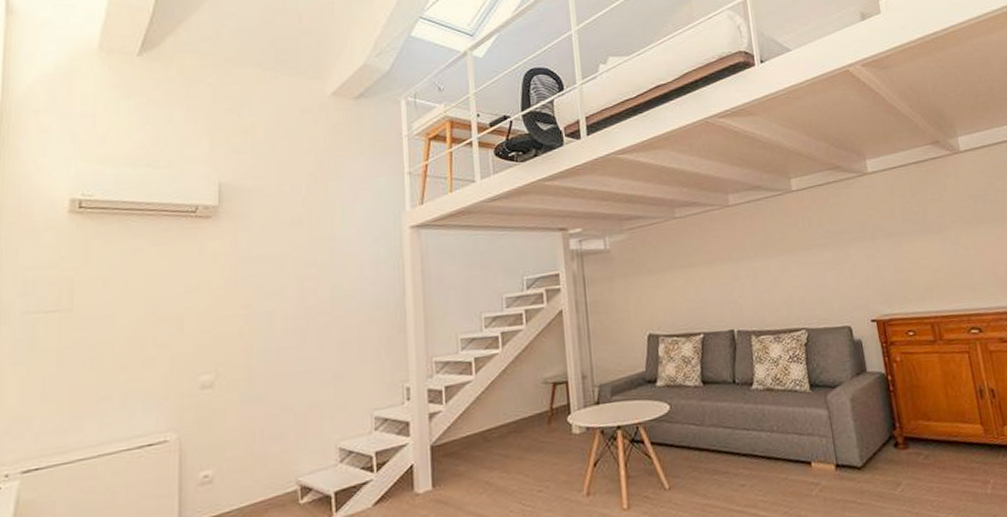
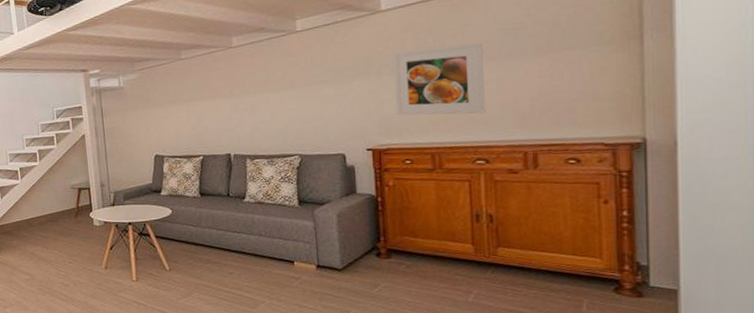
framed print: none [883,208,971,283] -> present [392,42,486,116]

